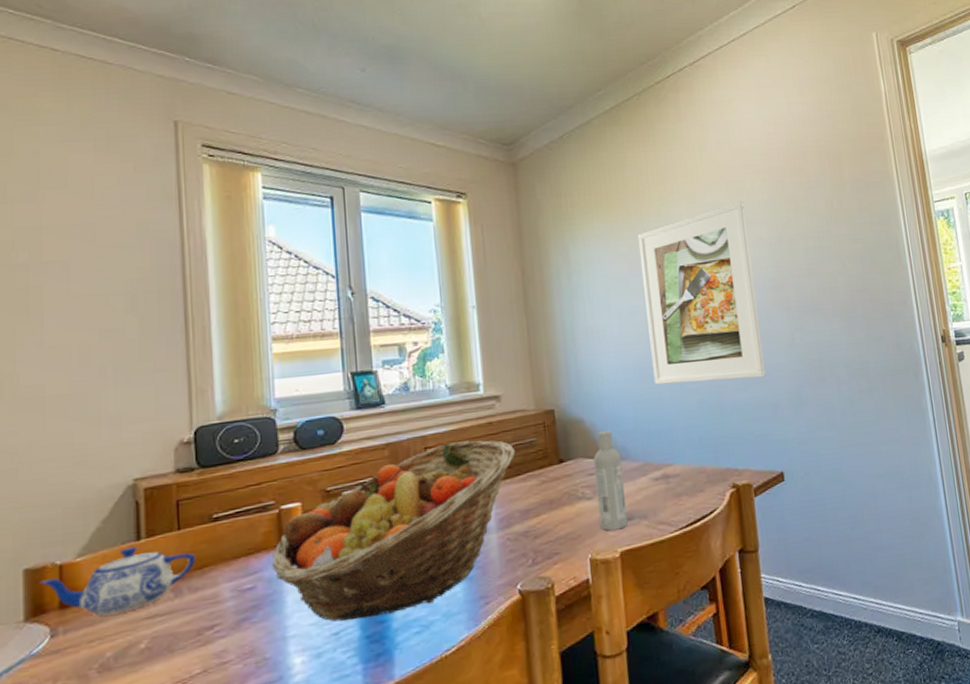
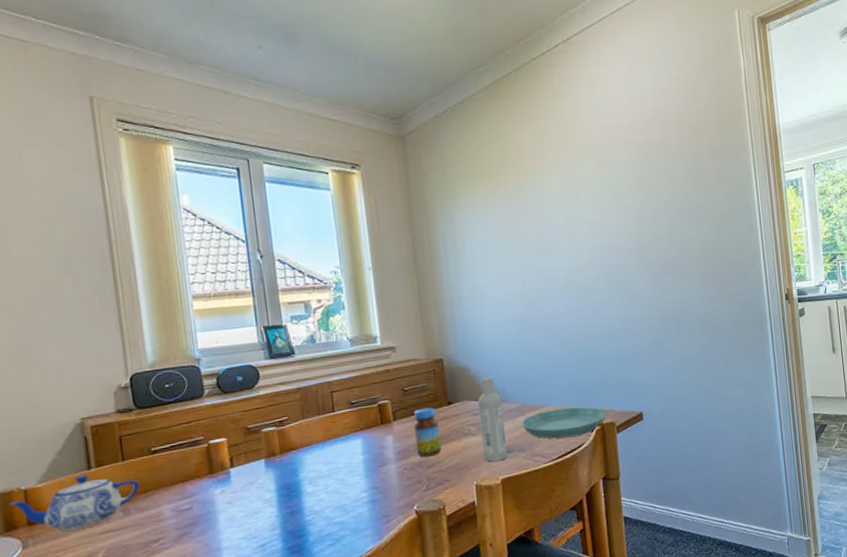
fruit basket: present [271,440,516,622] -> none [204,385,410,536]
jar: none [520,466,551,526] -> present [414,407,441,457]
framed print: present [637,201,766,385] -> none [515,171,629,338]
saucer: none [644,466,742,504] -> present [521,407,606,439]

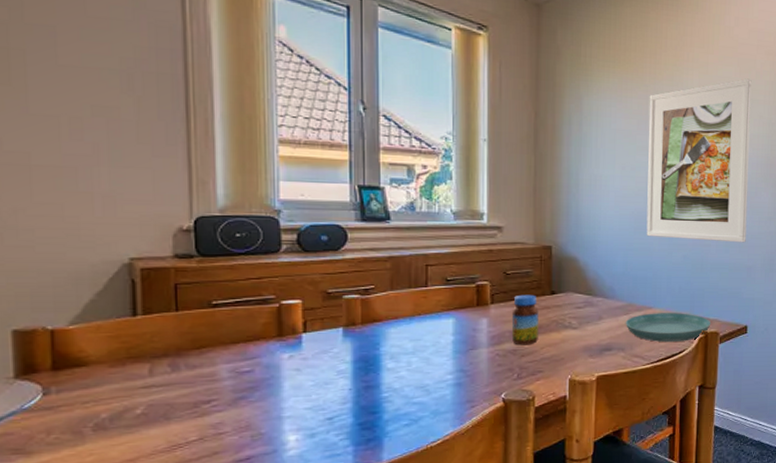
teapot: present [8,474,140,532] -> none [28,321,194,381]
bottle: present [477,376,508,462] -> none [581,271,608,358]
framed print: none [515,171,629,338] -> present [646,78,752,243]

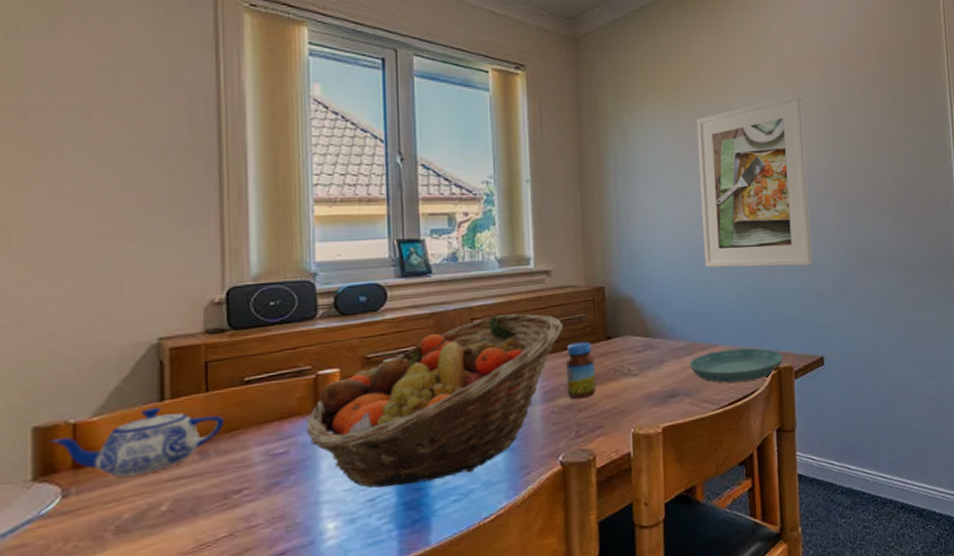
teapot: none [28,321,194,381] -> present [49,407,225,477]
fruit basket: none [270,264,512,409] -> present [306,314,564,488]

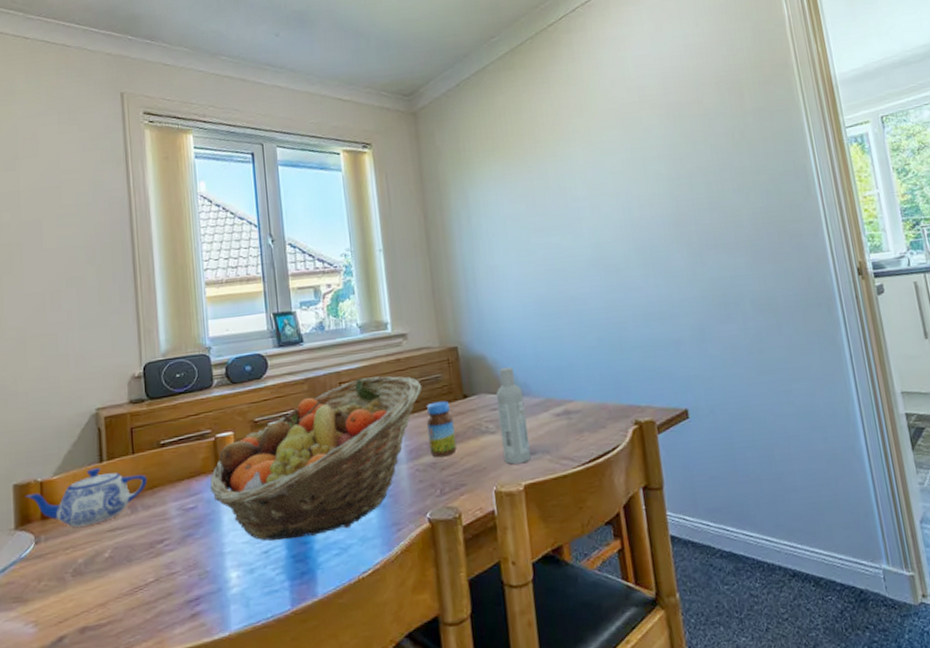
bottle: none [641,309,671,407] -> present [496,366,531,465]
saucer: present [689,348,784,383] -> none [545,402,644,440]
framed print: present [696,93,813,268] -> none [534,137,667,323]

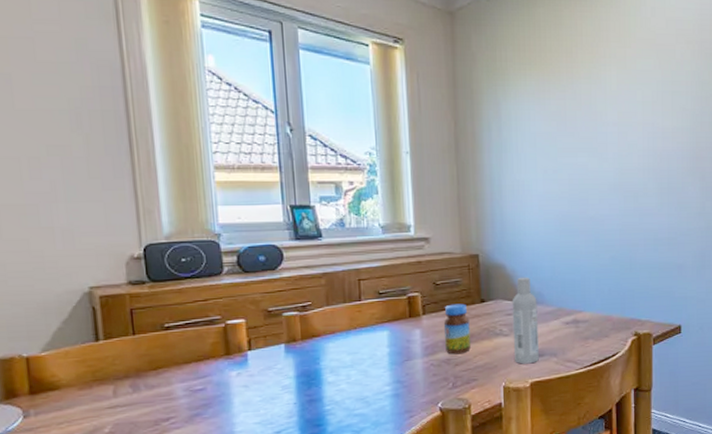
teapot: present [25,467,148,527] -> none [8,346,151,403]
fruit basket: present [210,376,422,541] -> none [219,276,442,423]

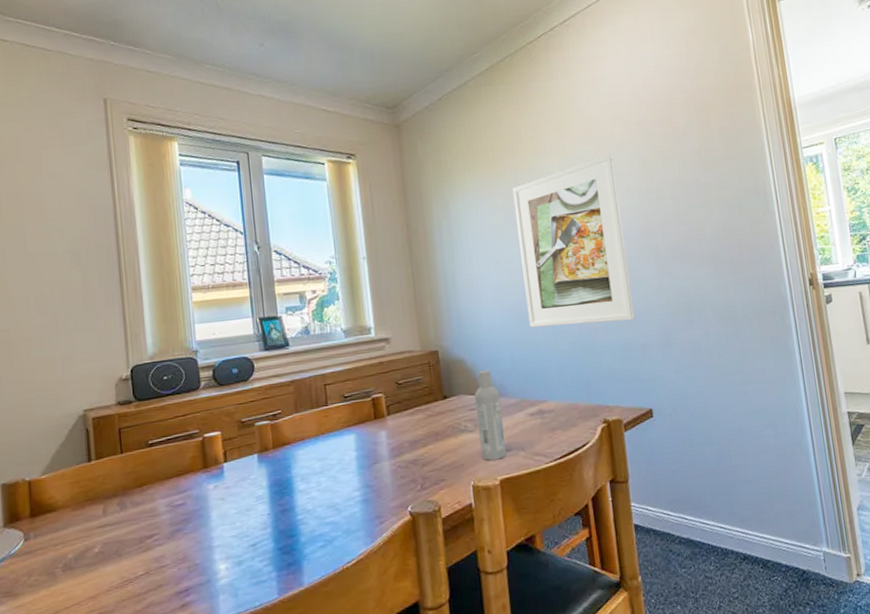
jar: present [444,303,471,355] -> none [409,401,437,455]
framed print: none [567,70,675,241] -> present [512,153,635,328]

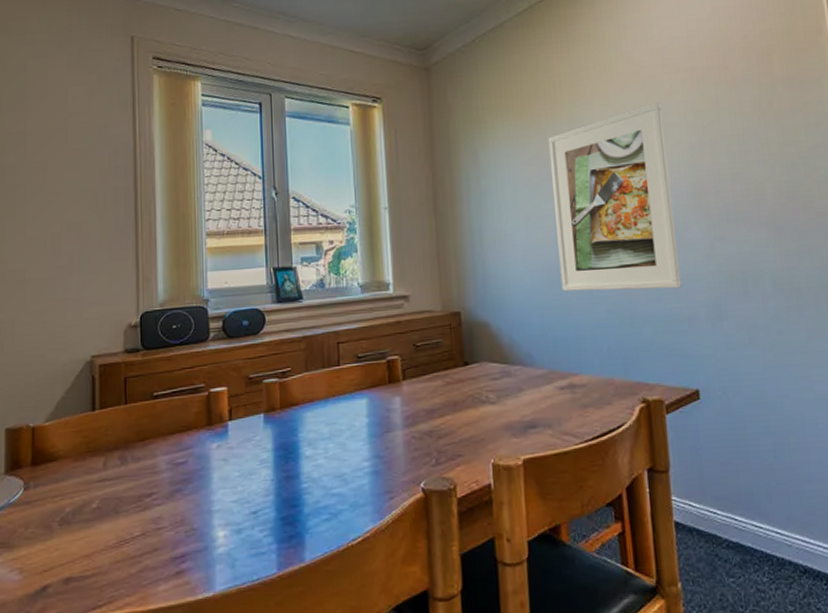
bottle: present [474,369,506,461] -> none [498,335,531,437]

